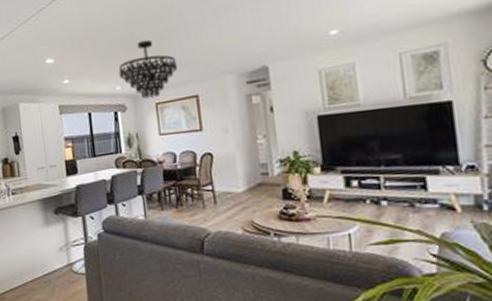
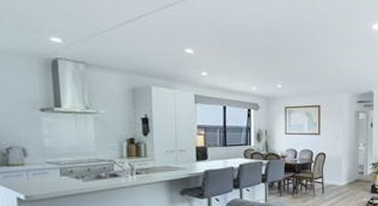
chandelier: present [118,39,177,100] -> none [256,51,306,103]

